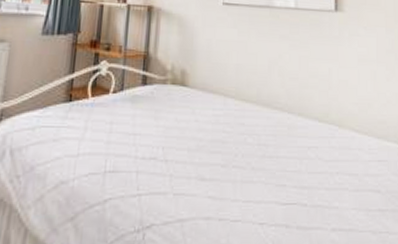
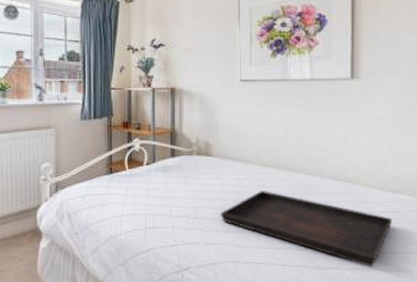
serving tray: none [193,131,378,228] -> present [220,191,392,267]

